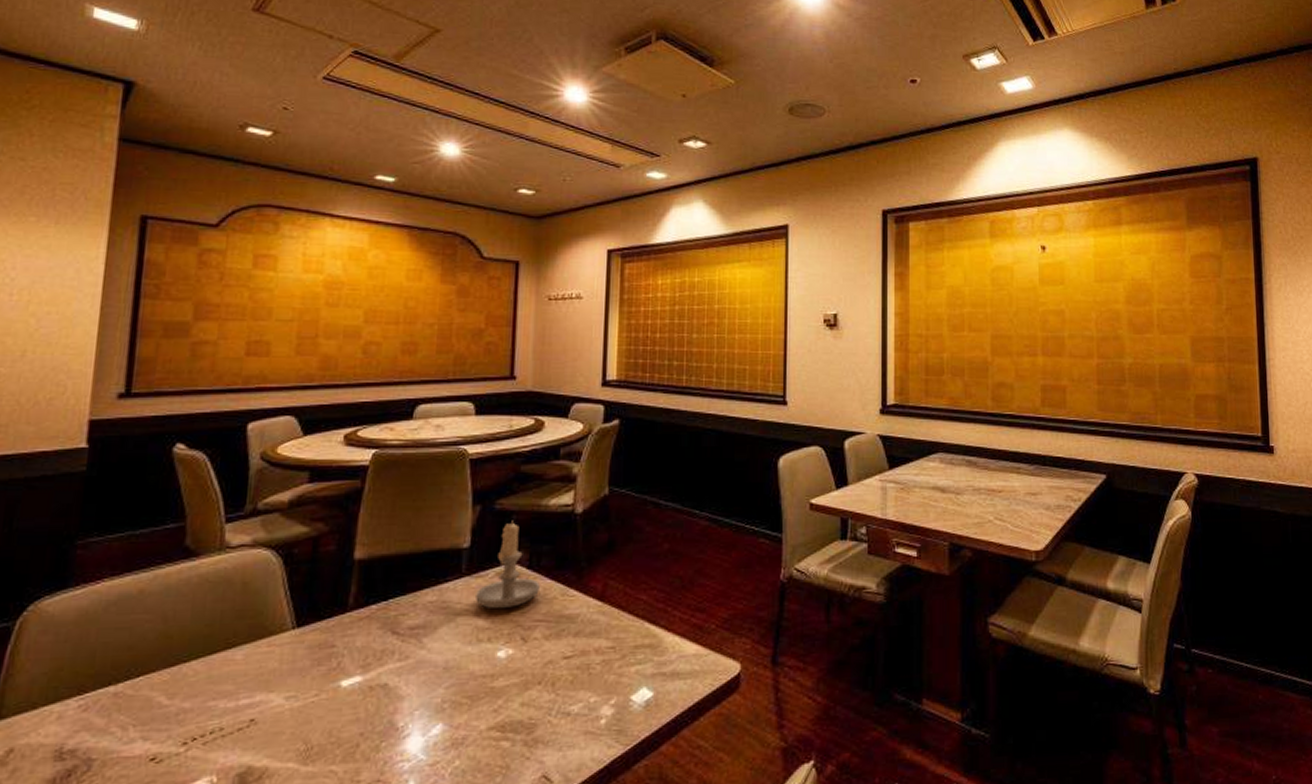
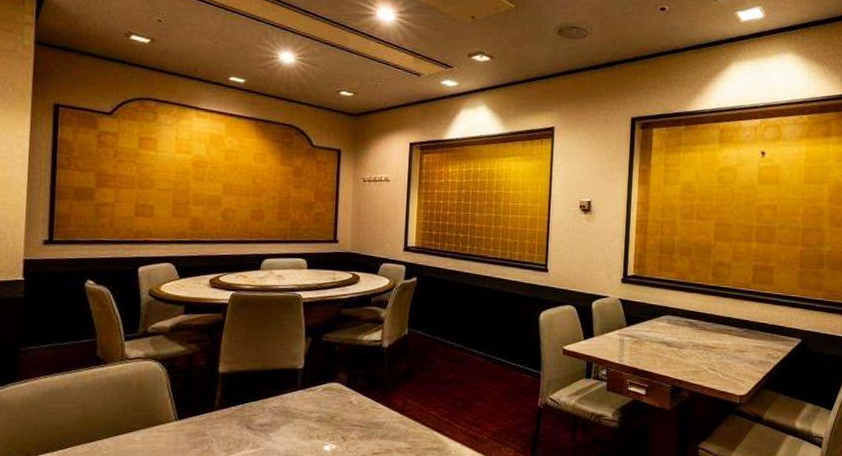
candle: present [476,520,541,609] -> none [308,350,357,416]

